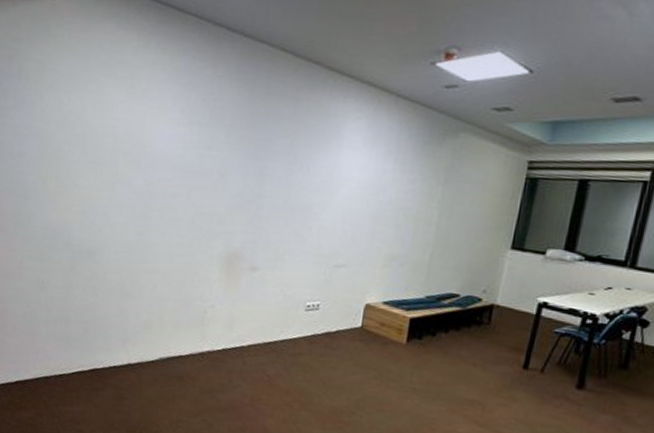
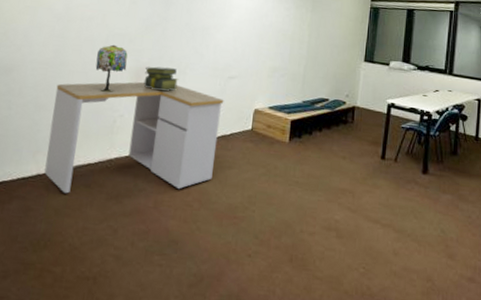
desk: none [135,268,329,389] -> present [44,81,224,194]
table lamp: none [182,225,217,281] -> present [95,44,128,93]
stack of books: none [236,251,276,281] -> present [143,66,179,92]

